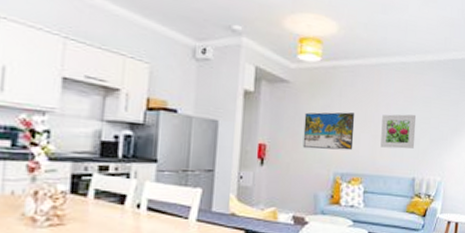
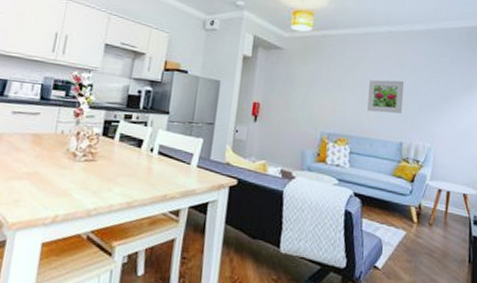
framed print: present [302,112,355,151] -> none [292,76,343,112]

